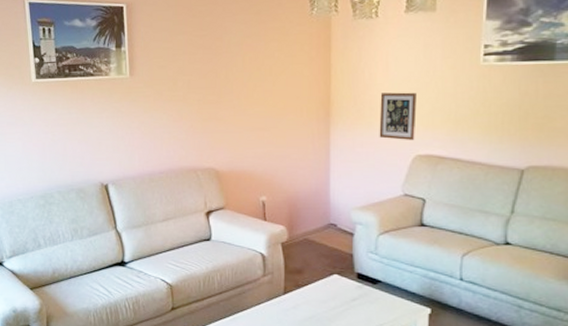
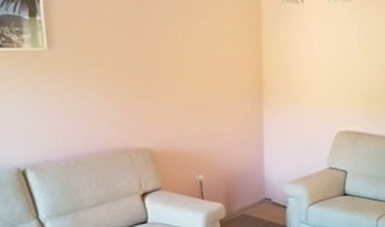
picture frame: present [379,92,417,140] -> none [306,74,338,118]

